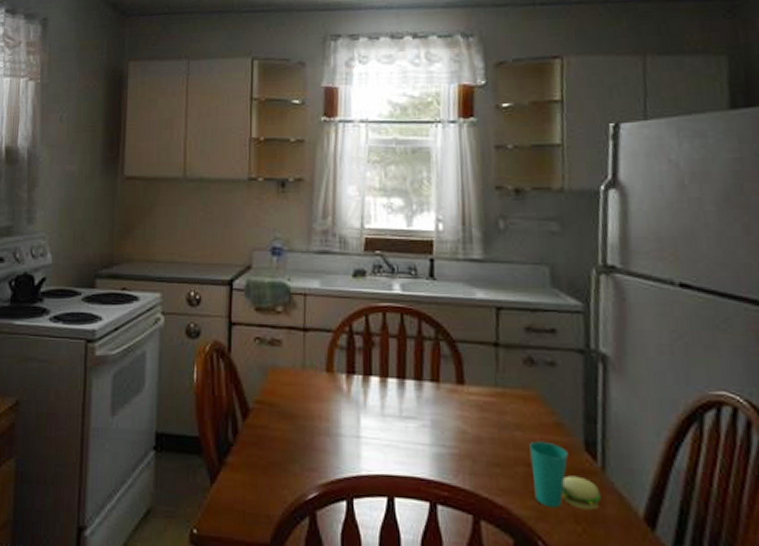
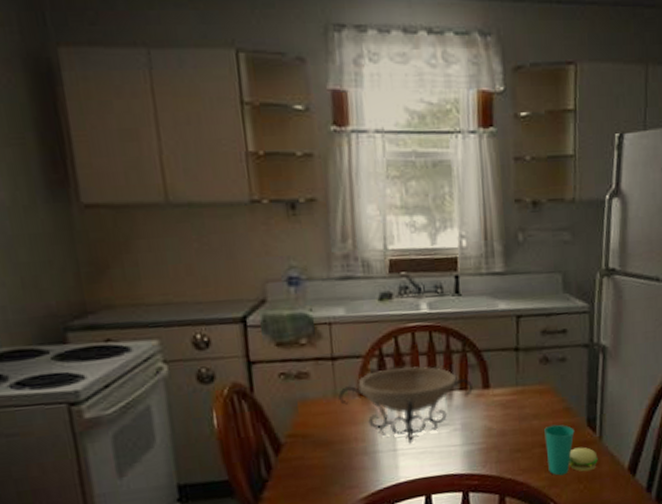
decorative bowl: none [307,347,447,433] -> present [338,366,474,444]

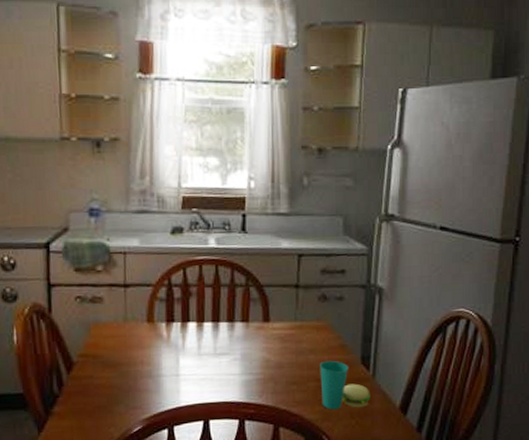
decorative bowl: present [338,366,474,444] -> none [128,297,255,370]

